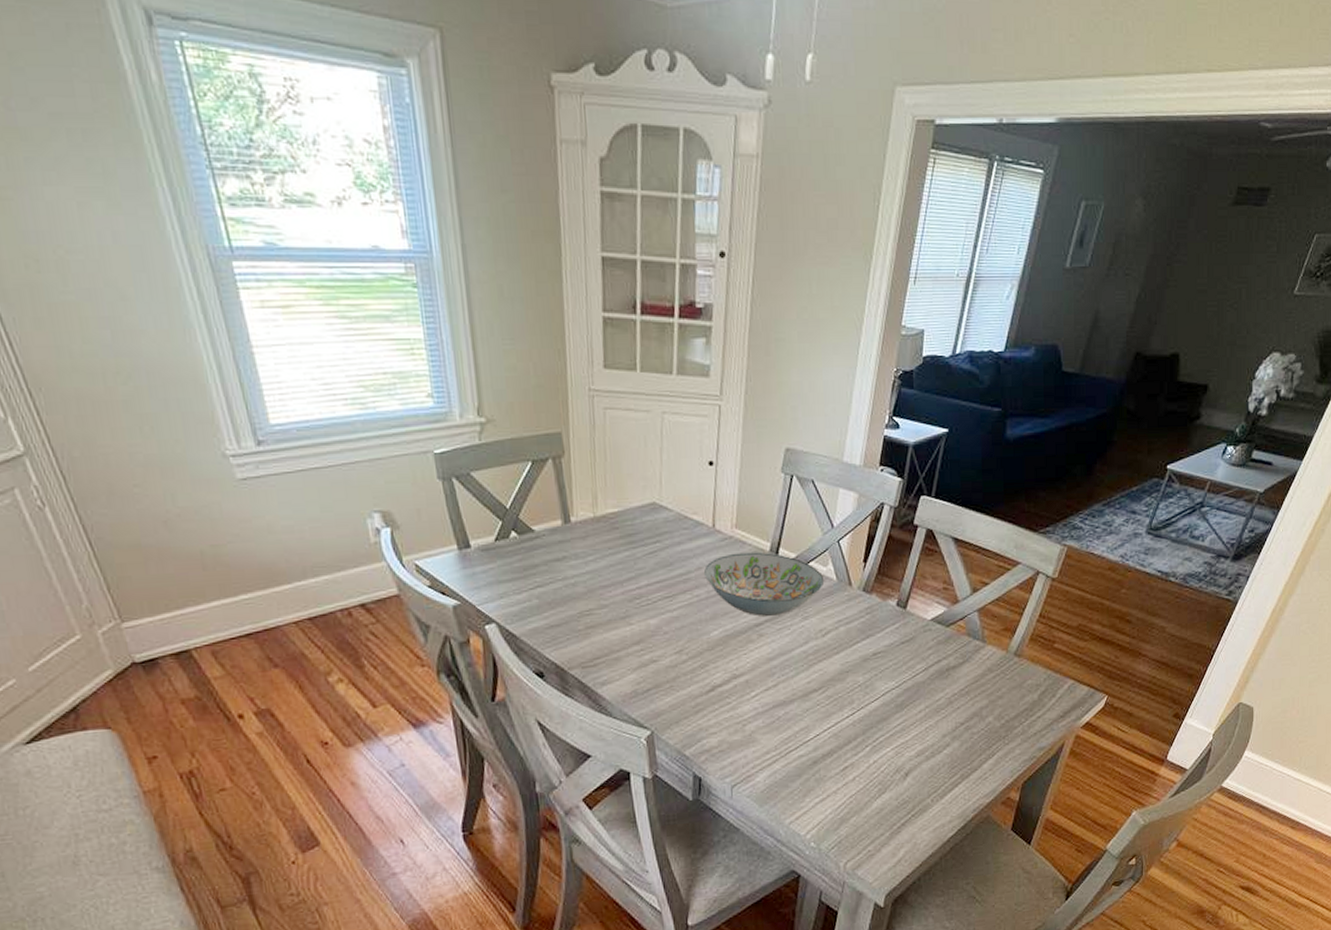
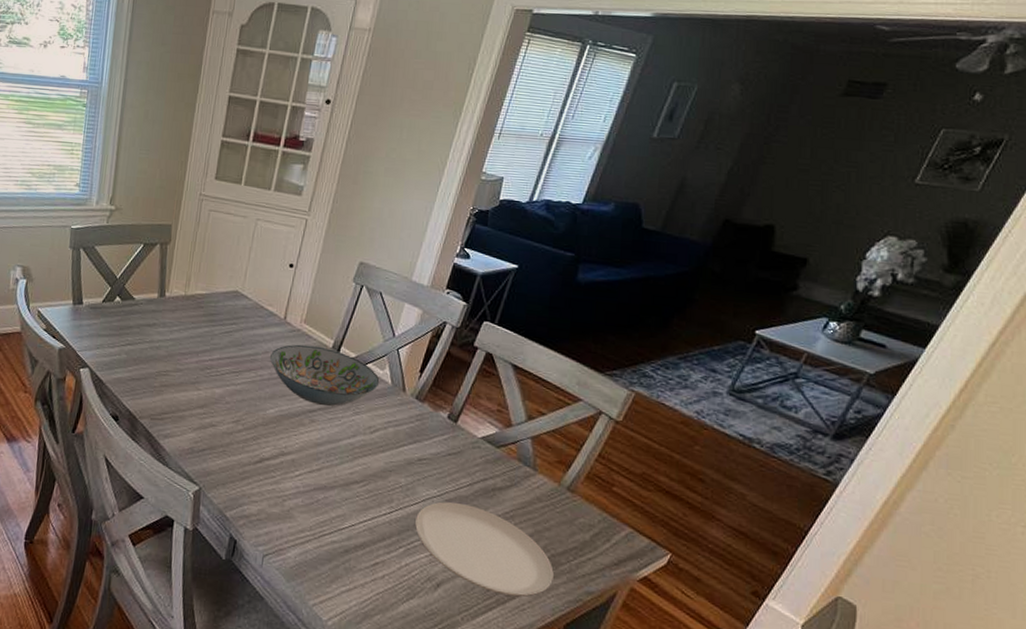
plate: none [878,689,1009,769] -> present [415,501,554,597]

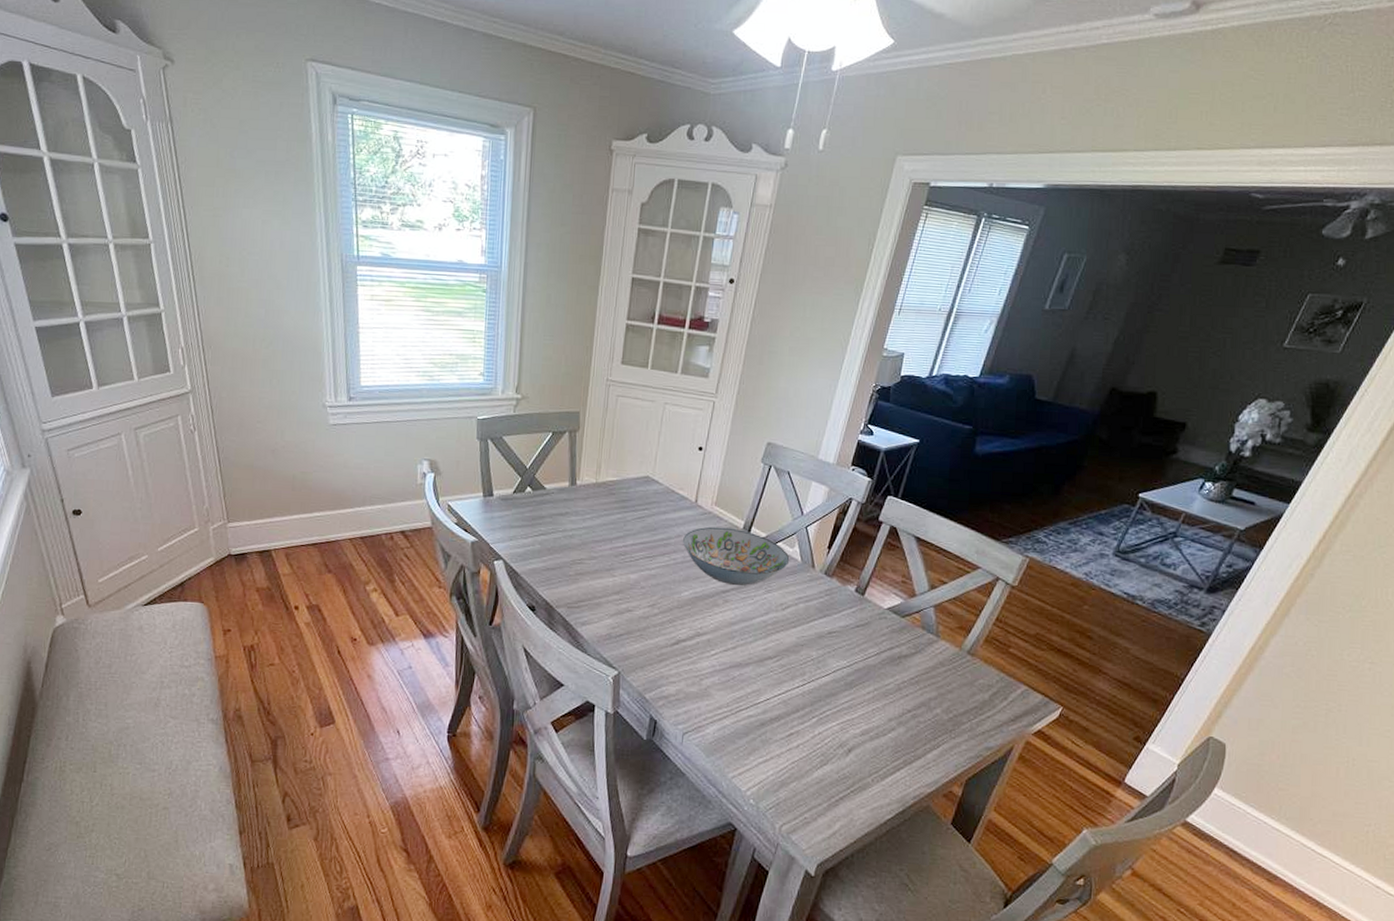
plate: present [415,501,554,597] -> none [827,671,956,757]

